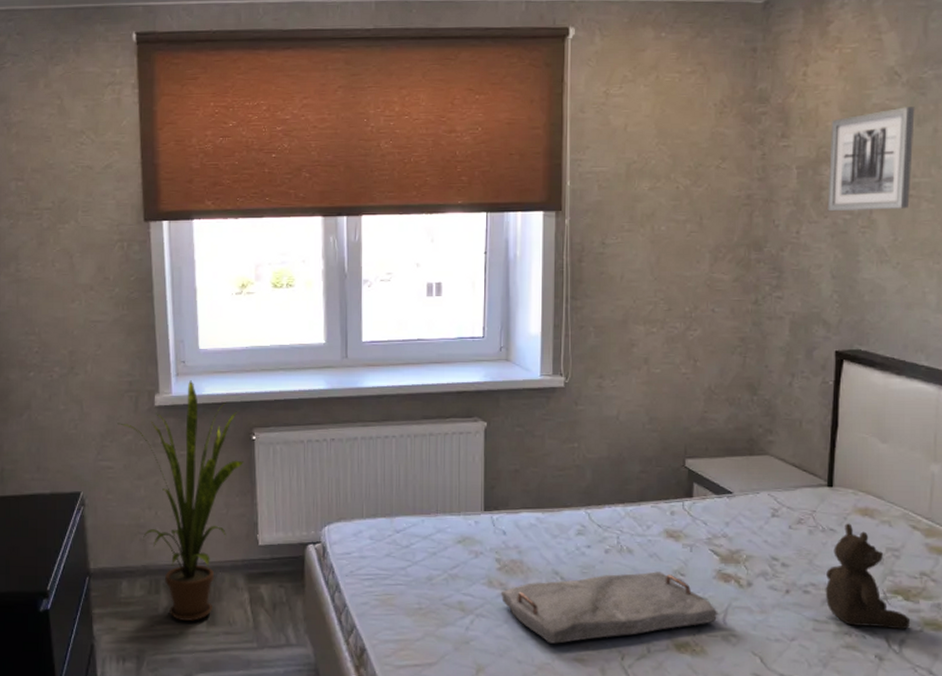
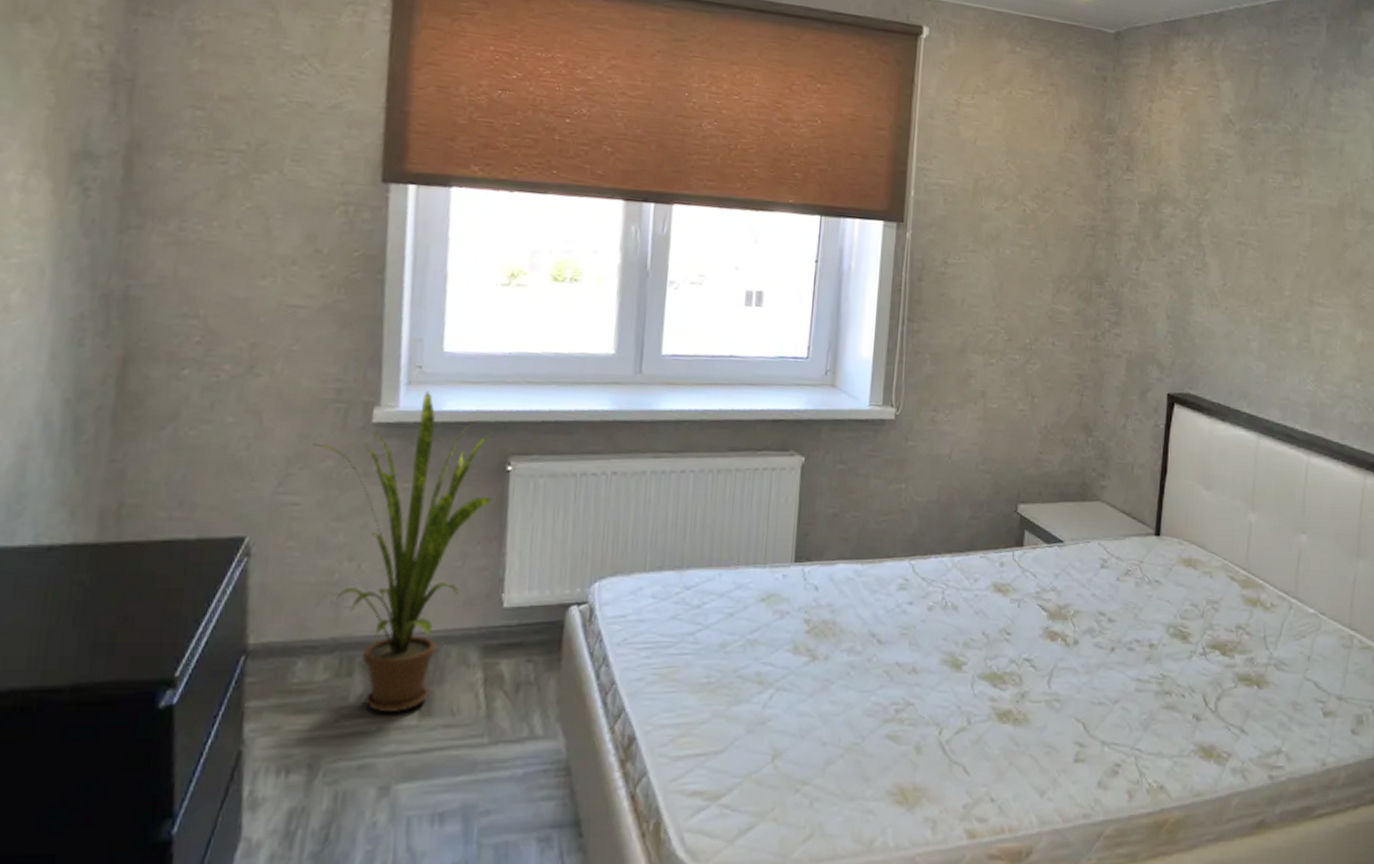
serving tray: present [500,571,718,644] -> none [807,631,1043,719]
teddy bear: present [825,523,911,630] -> none [1148,574,1227,687]
wall art: present [827,107,915,212] -> none [1165,155,1246,255]

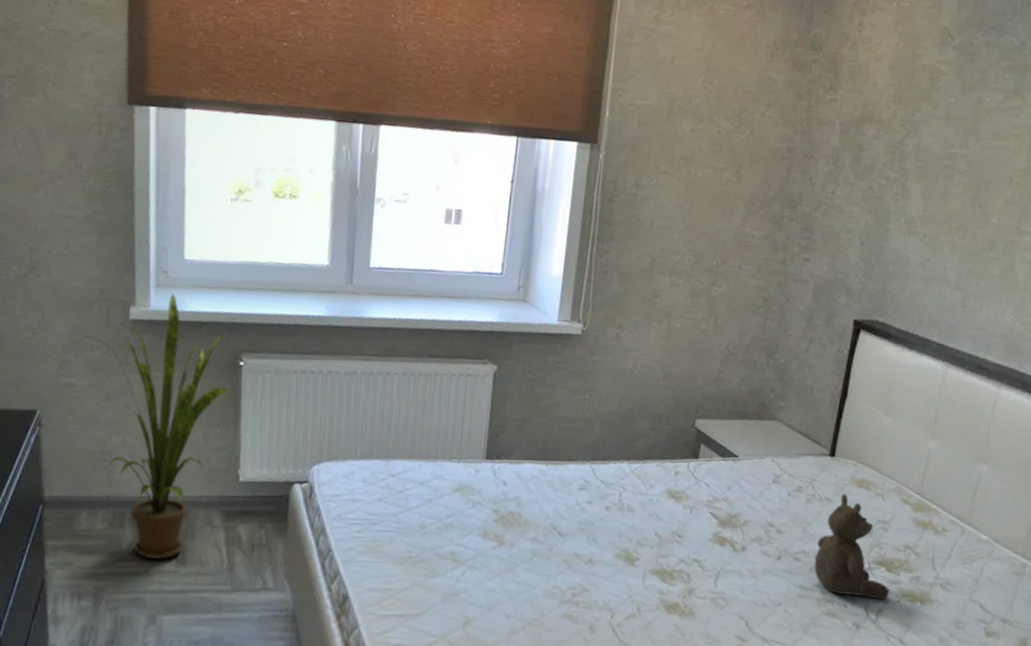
teddy bear: none [1148,574,1227,687] -> present [814,493,890,600]

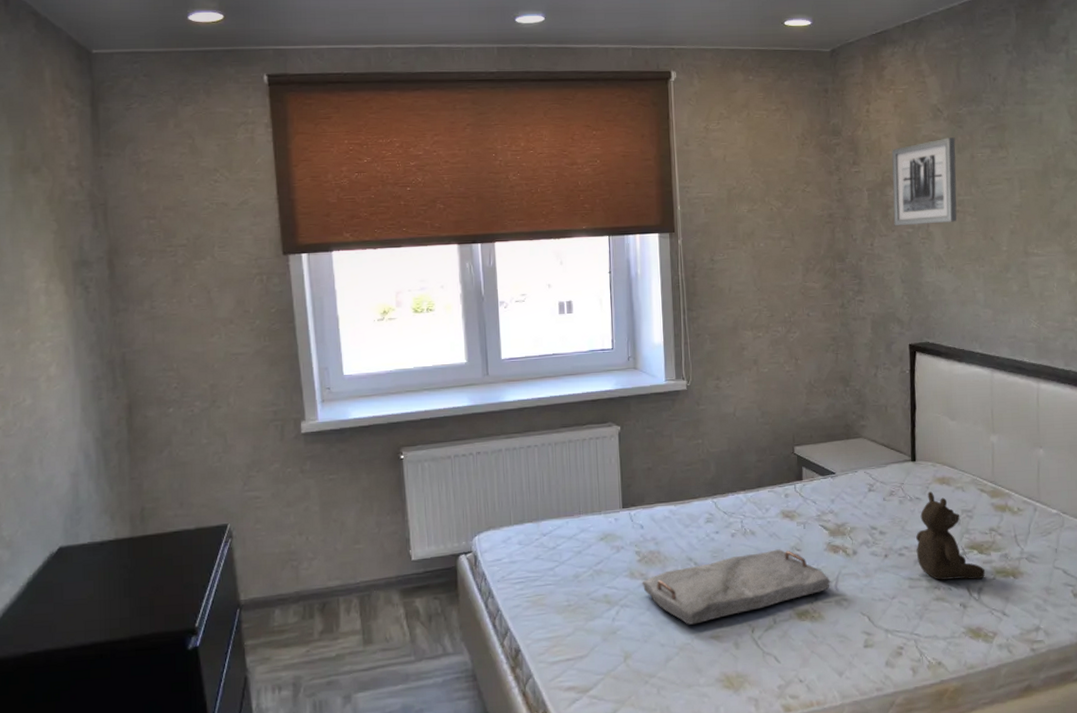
house plant: present [84,294,229,559] -> none [263,406,394,643]
serving tray: none [495,531,711,600] -> present [642,549,831,625]
wall art: none [865,72,963,180] -> present [891,137,957,226]

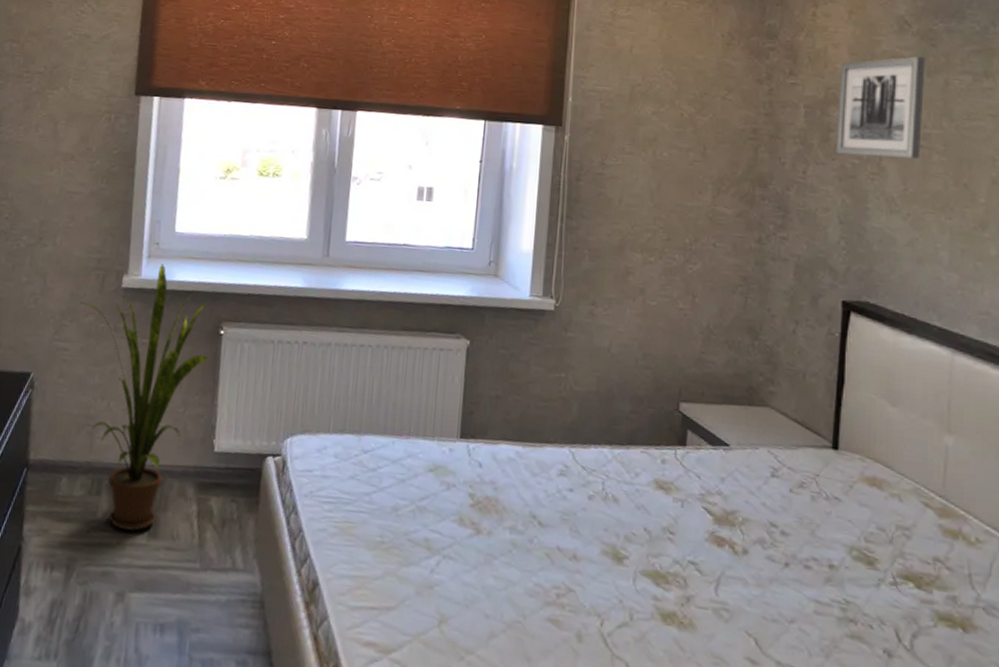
house plant: none [263,406,394,643] -> present [80,264,209,531]
serving tray: present [642,549,831,625] -> none [471,524,710,600]
teddy bear: present [916,491,986,580] -> none [828,492,923,624]

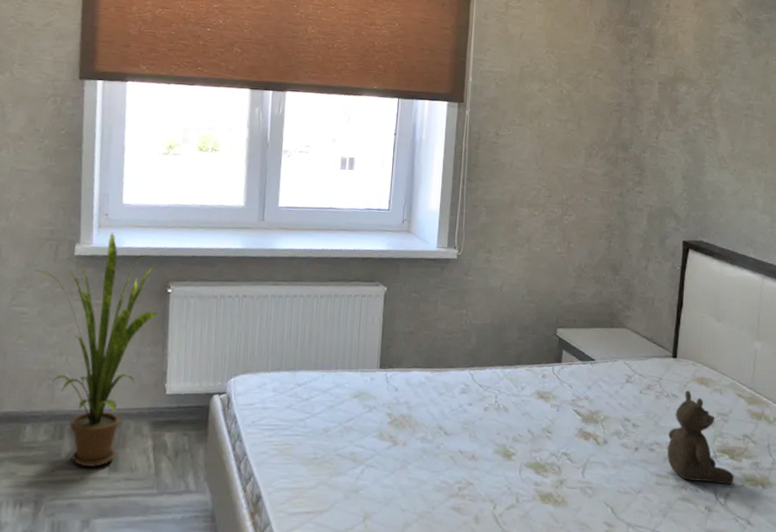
teddy bear: none [828,492,923,624] -> present [667,390,735,485]
wall art: present [835,56,925,159] -> none [681,41,752,125]

